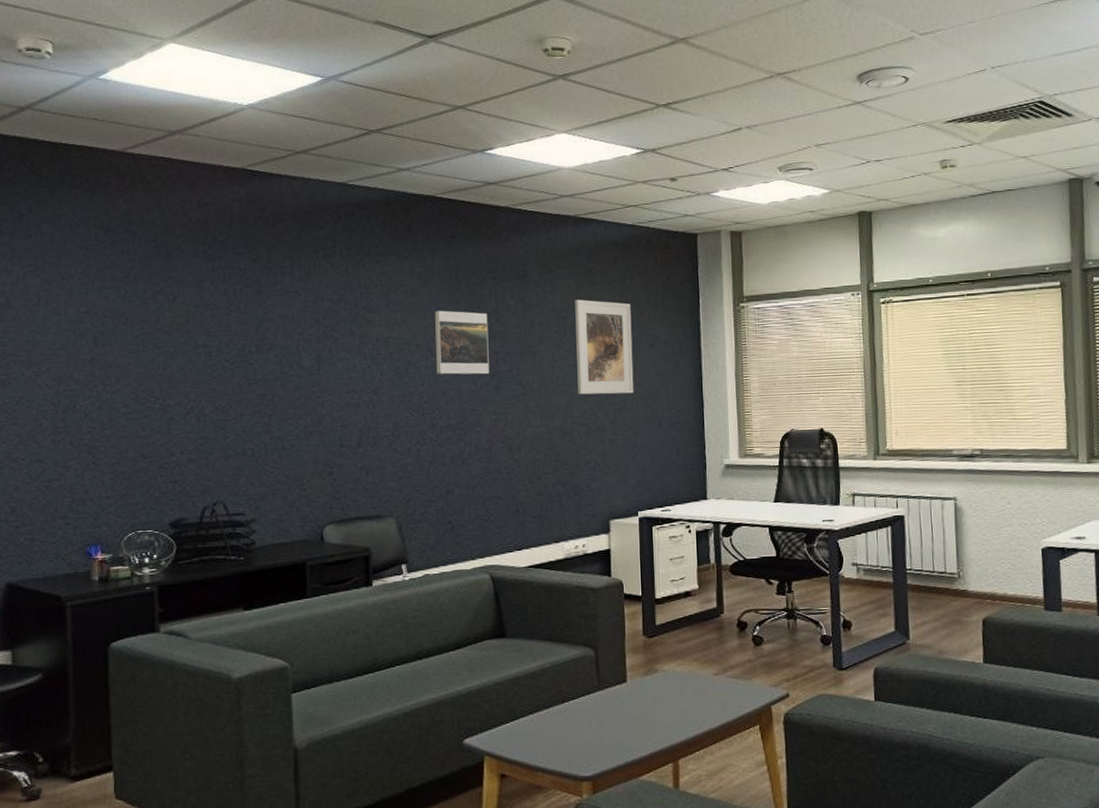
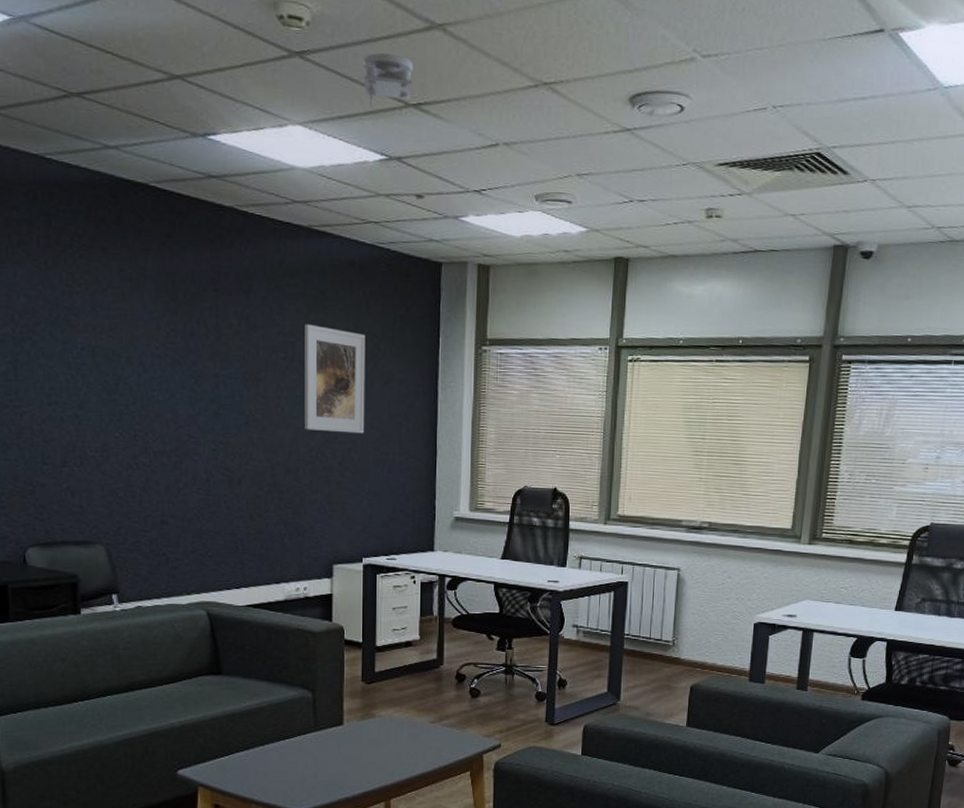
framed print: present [434,310,489,375] -> none [147,320,209,399]
smoke detector: none [618,66,662,113] -> present [363,52,413,109]

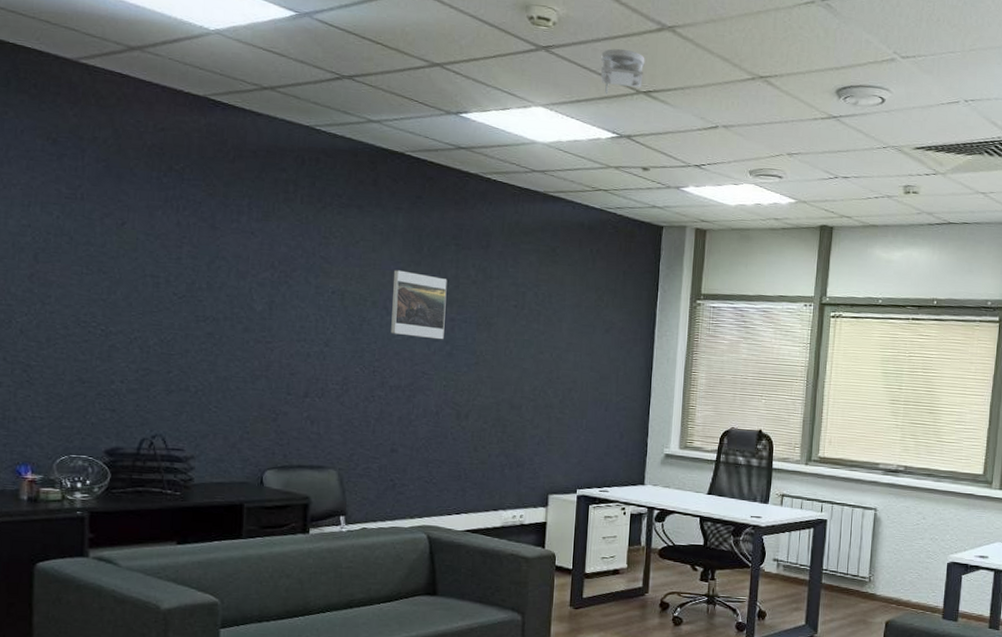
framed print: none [147,320,209,399] -> present [391,270,448,340]
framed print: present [305,324,366,434] -> none [530,276,591,376]

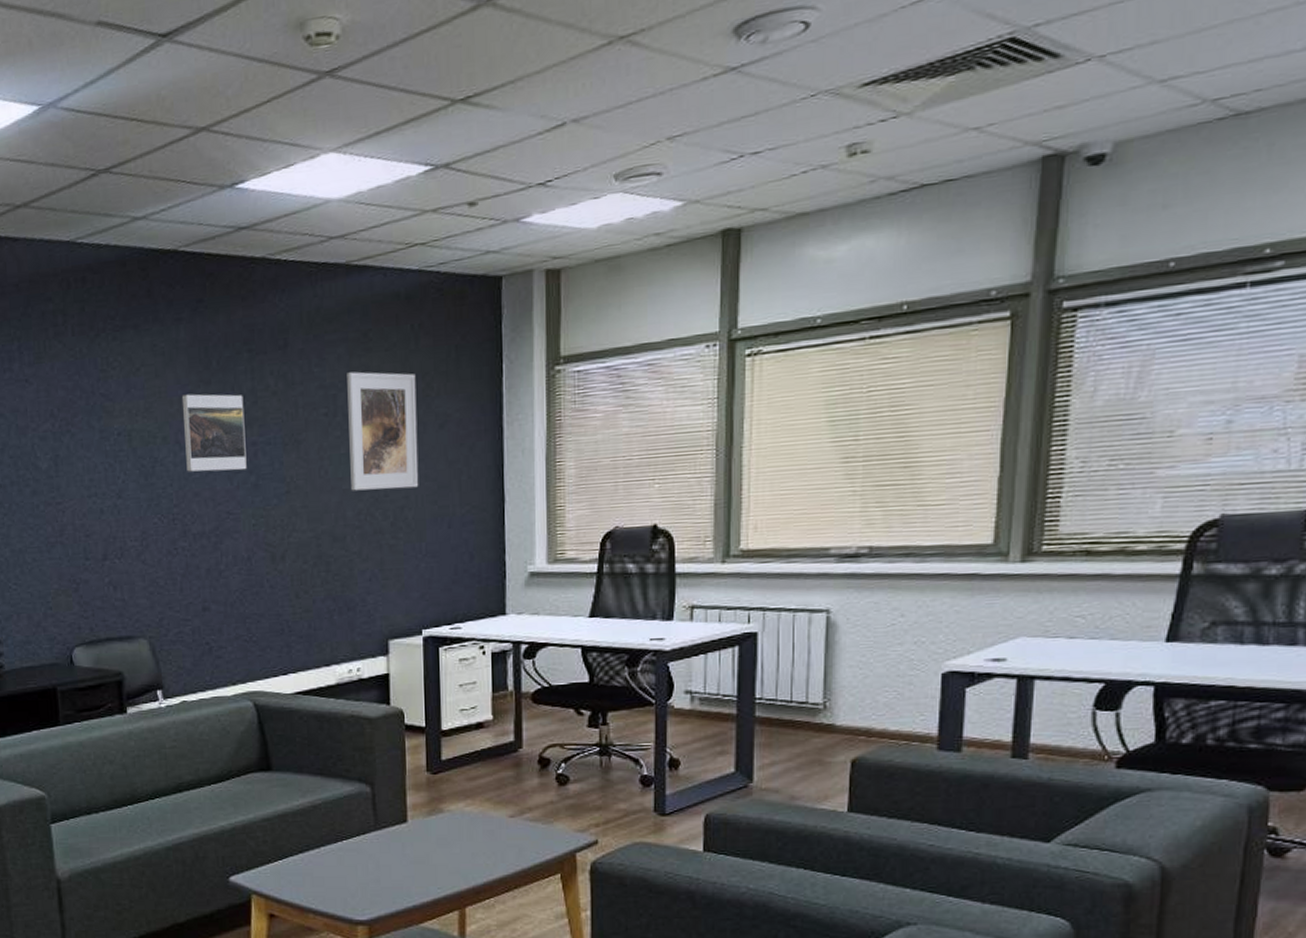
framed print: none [530,276,591,376] -> present [347,371,419,491]
smoke detector: present [601,48,645,95] -> none [401,47,459,116]

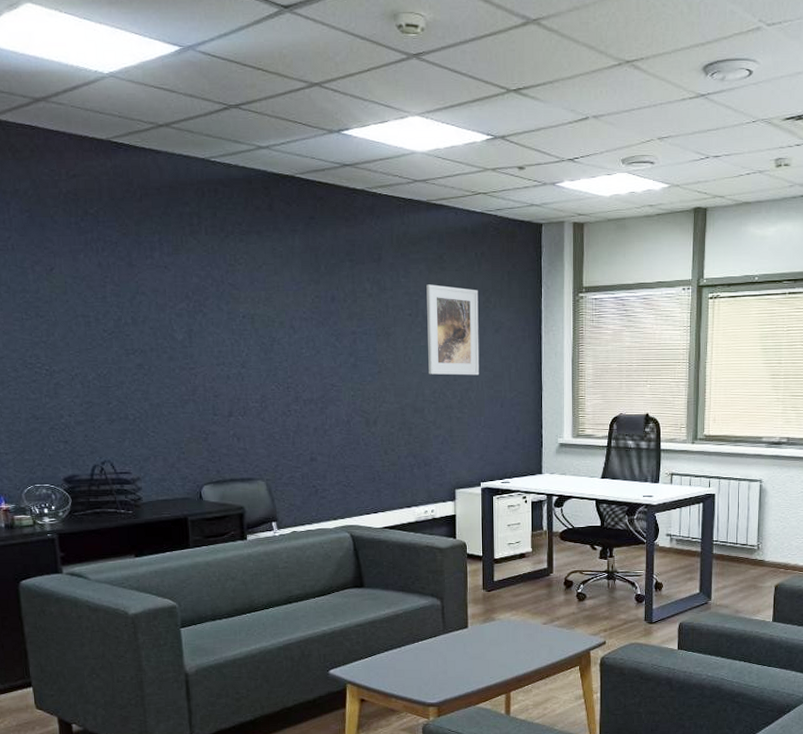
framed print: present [181,394,247,472] -> none [296,290,348,353]

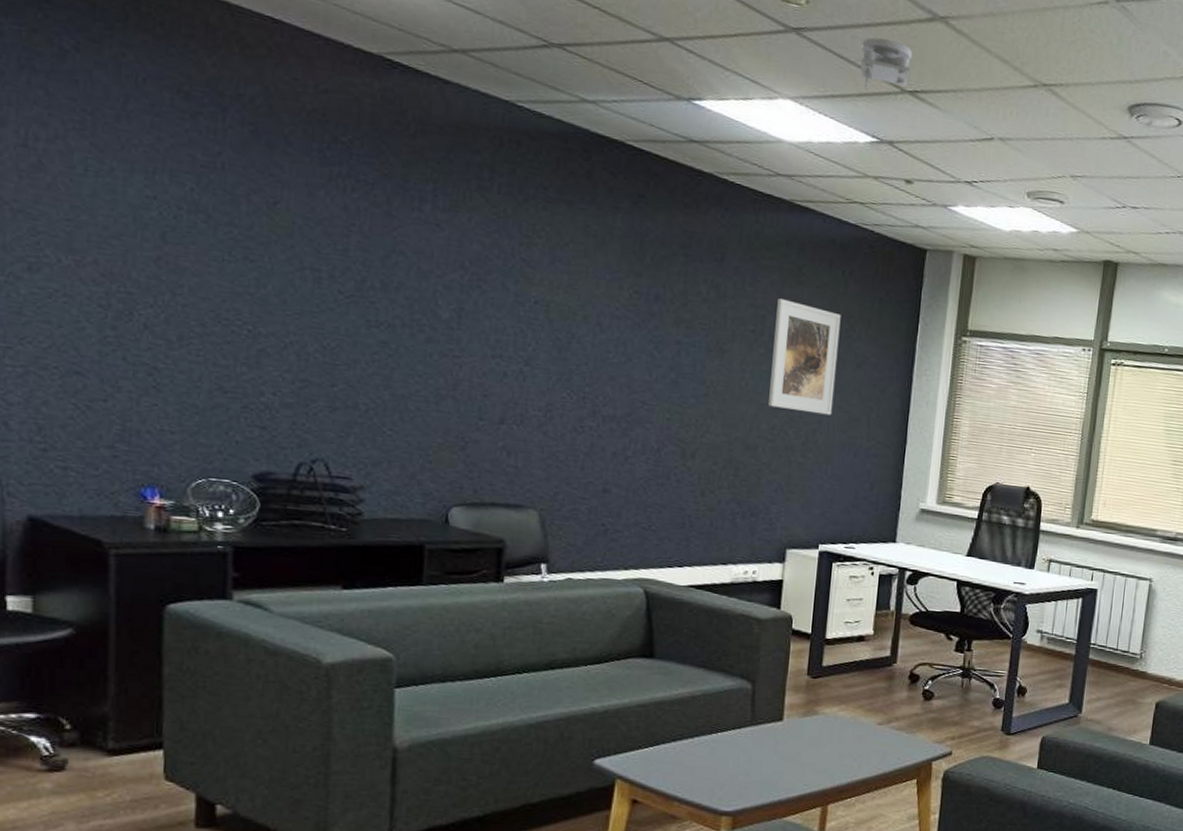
smoke detector: none [470,48,513,97] -> present [860,37,913,91]

